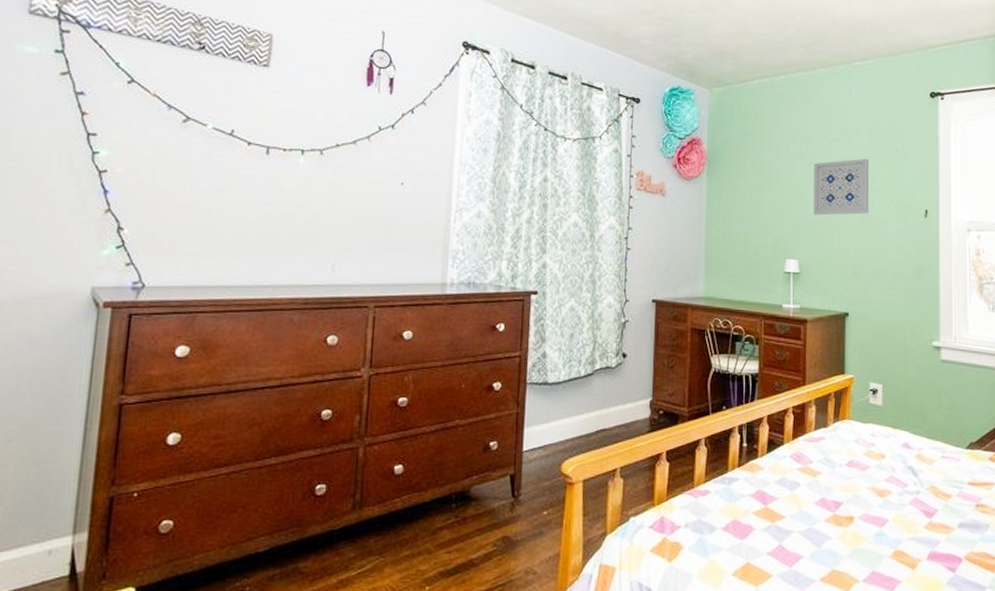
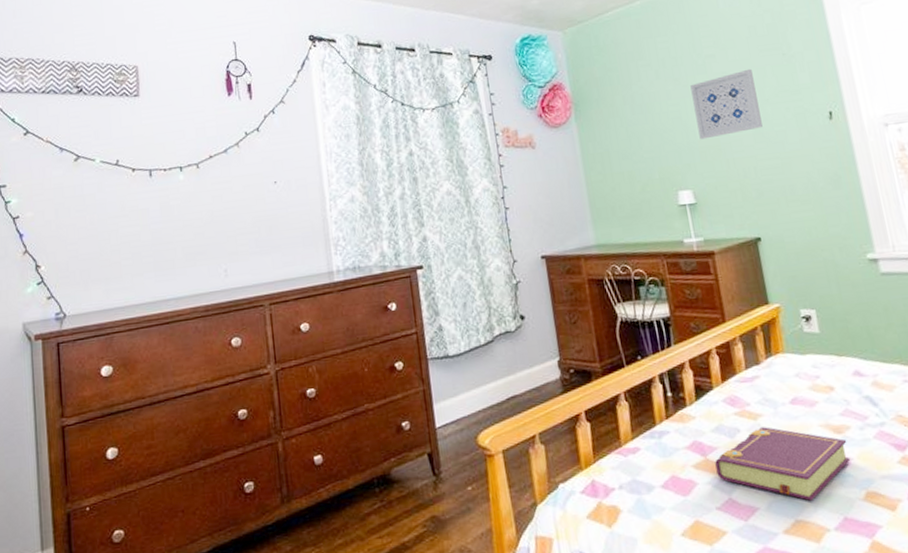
book: none [773,484,887,554] -> present [715,427,851,501]

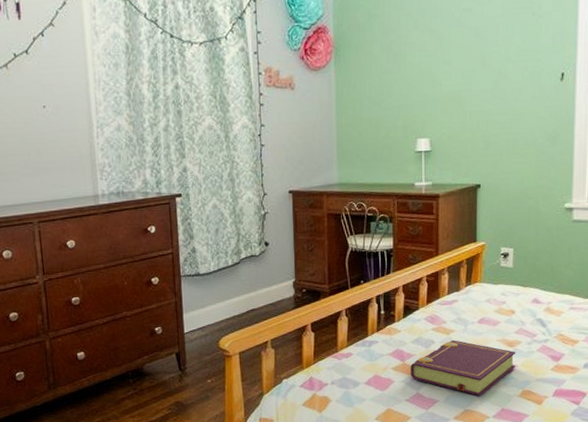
wall art: present [690,68,763,140] -> none [444,25,502,92]

